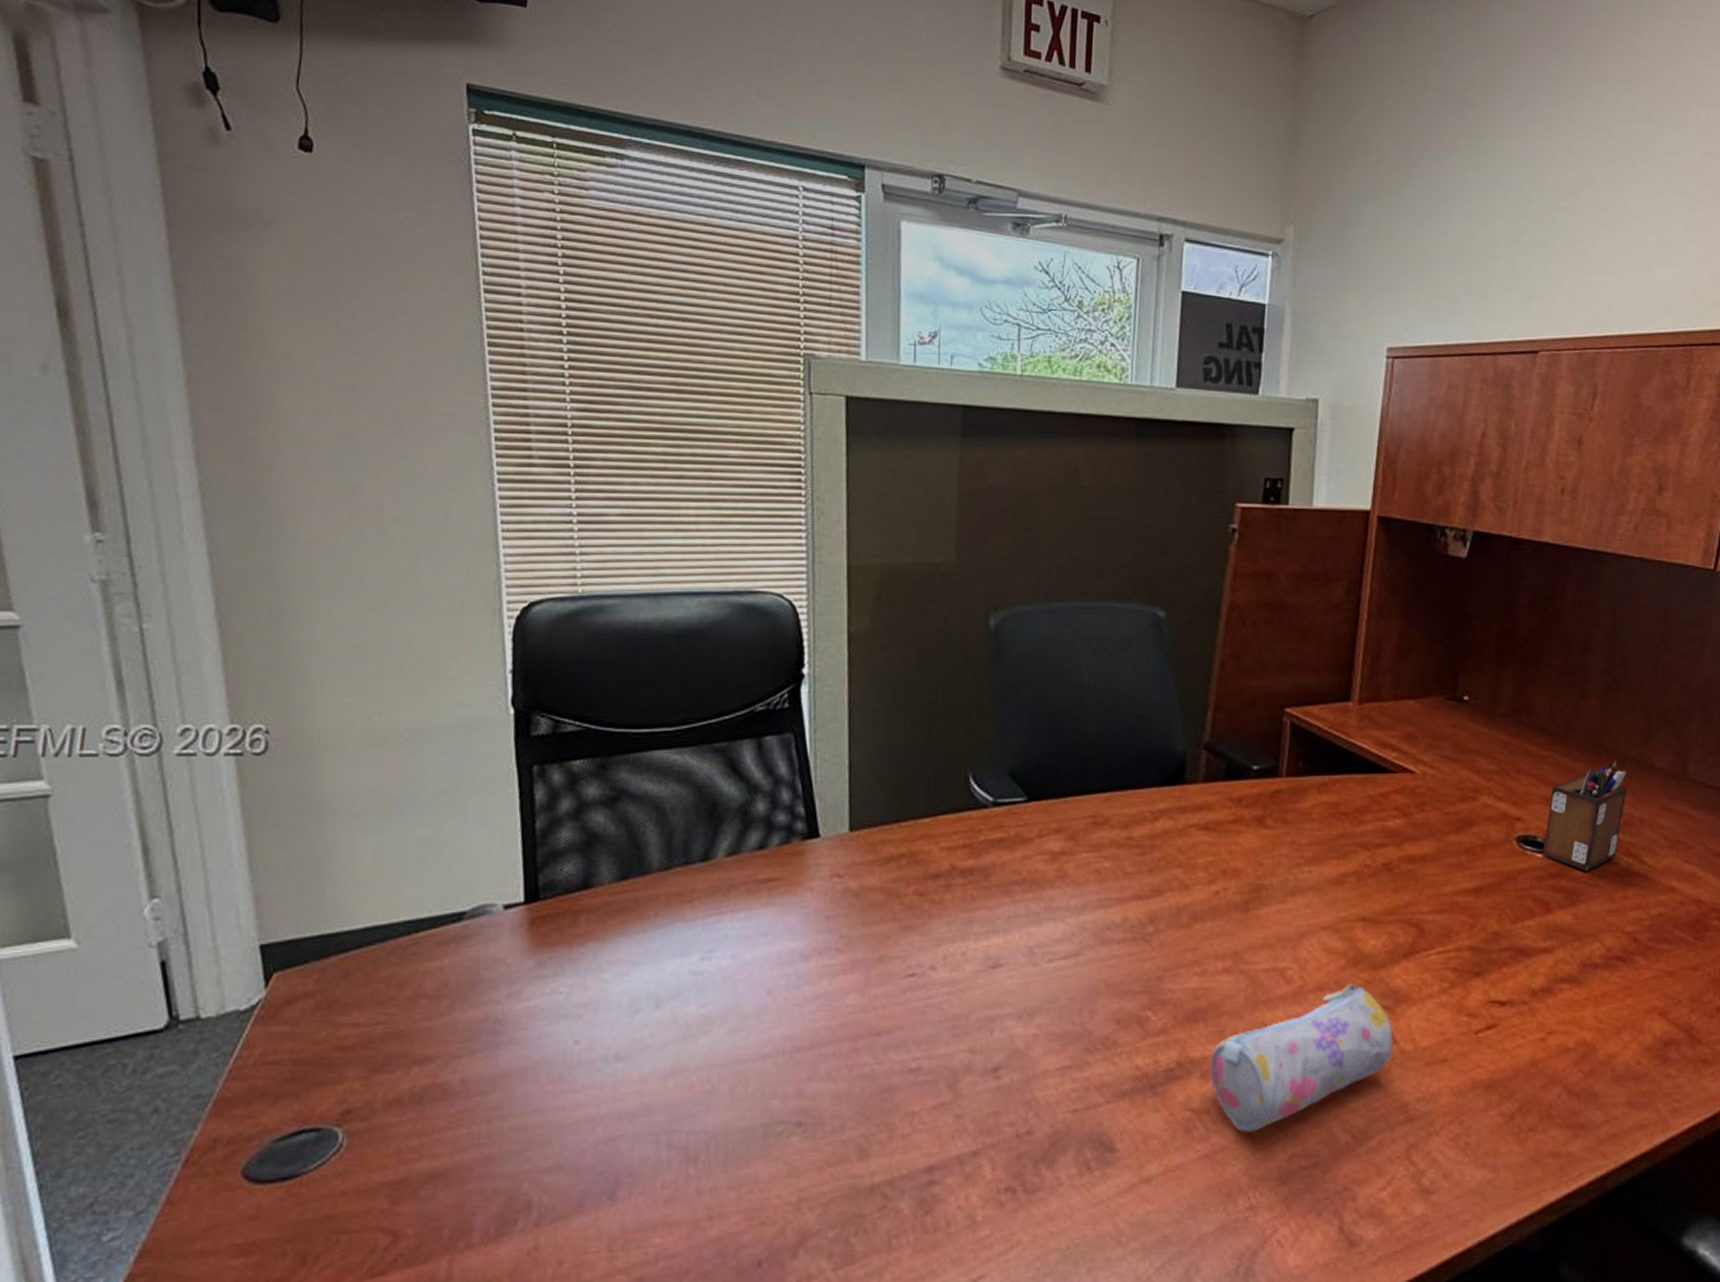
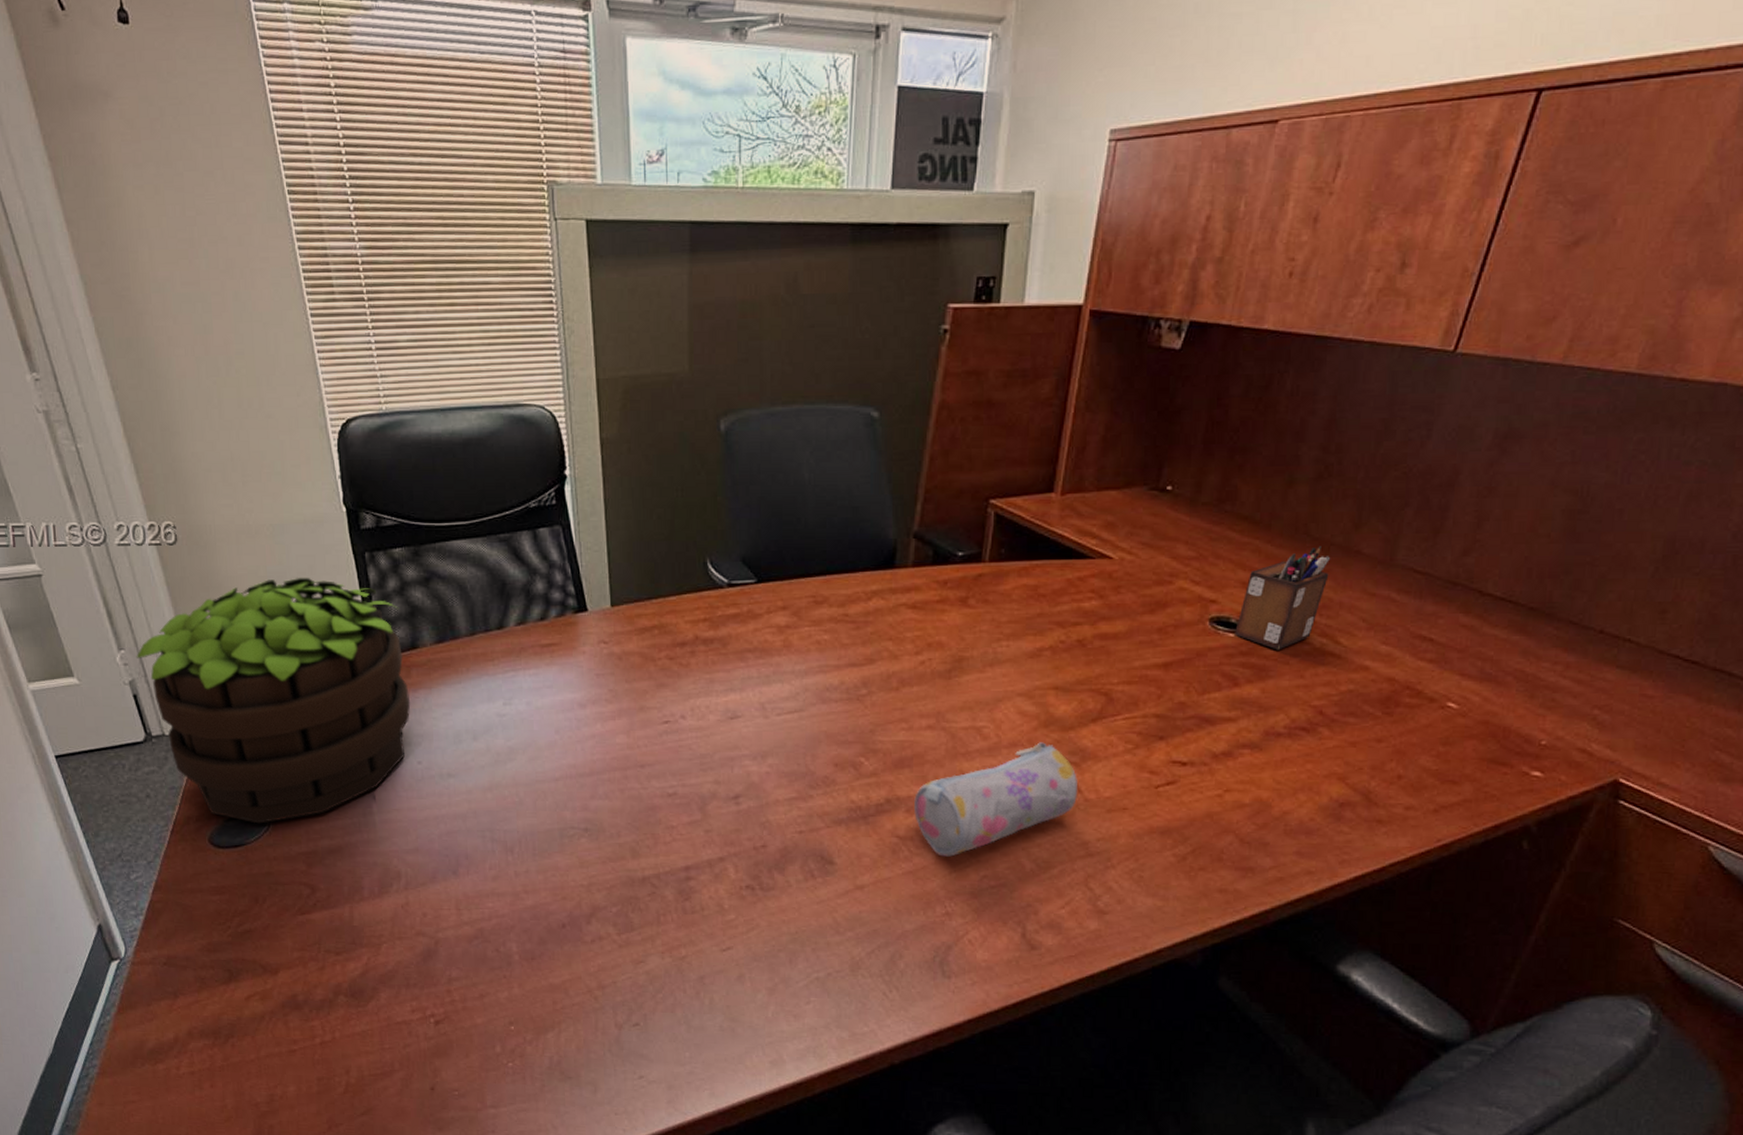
potted plant: none [175,796,574,1143] -> present [136,577,411,824]

